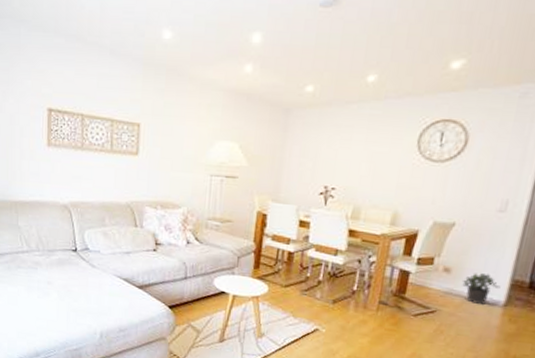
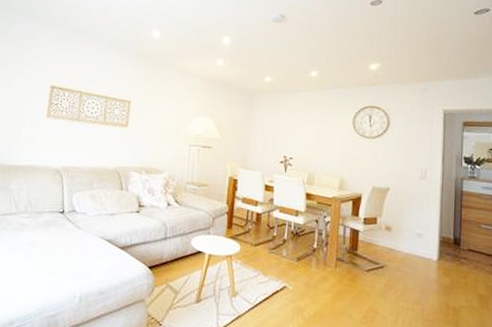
potted plant: present [462,272,501,304] -> none [402,230,432,259]

